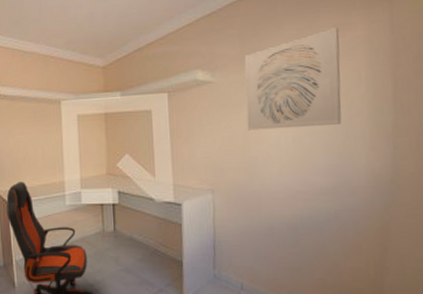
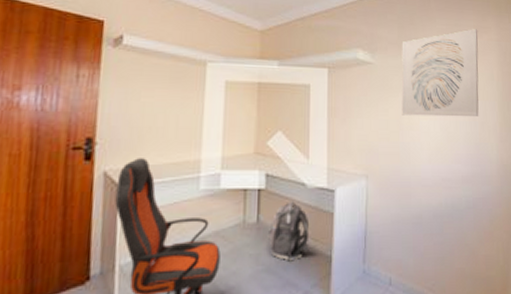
backpack: none [123,214,161,264] -> present [267,201,310,262]

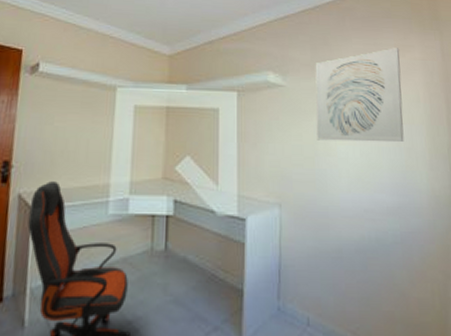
backpack: present [267,201,310,262] -> none [175,229,220,293]

